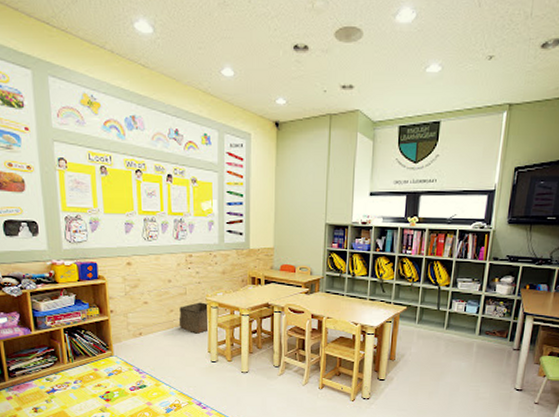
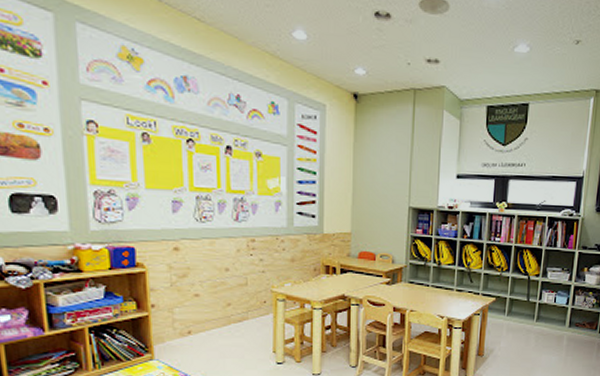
storage bin: present [178,302,209,334] -> none [237,294,275,331]

